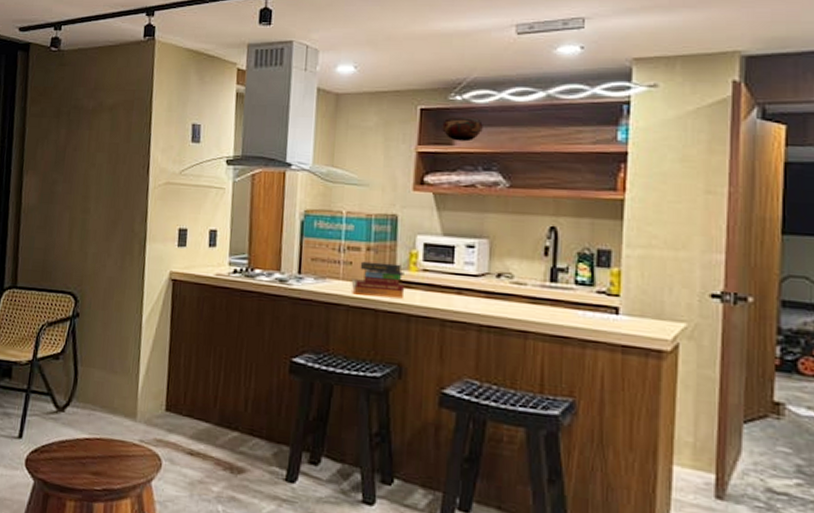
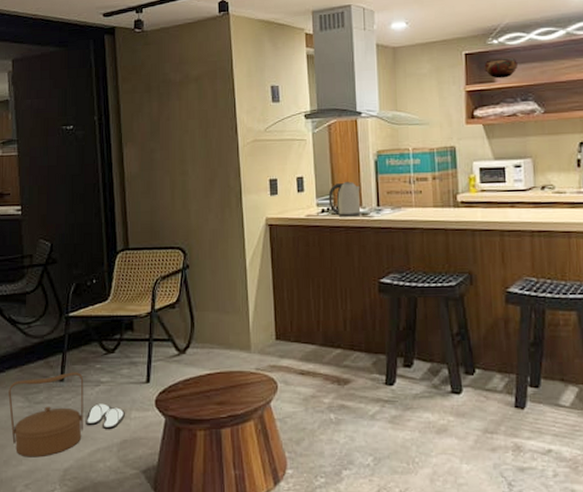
kettle: none [242,241,281,283] -> present [328,182,361,217]
books: present [351,261,405,299] -> none [422,188,468,218]

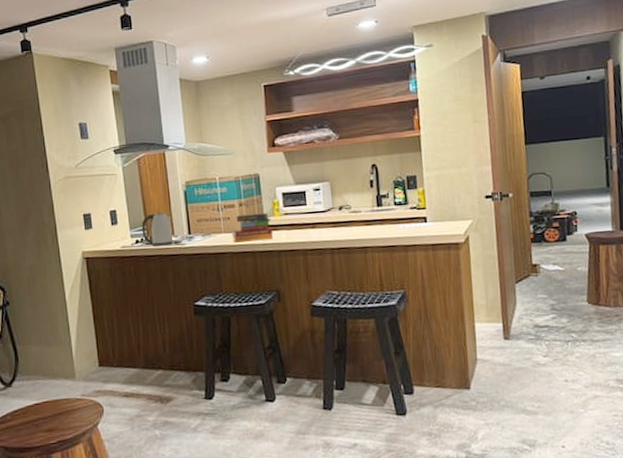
books: none [422,188,468,218] -> present [231,212,274,243]
decorative bowl: present [484,57,518,79] -> none [282,87,313,108]

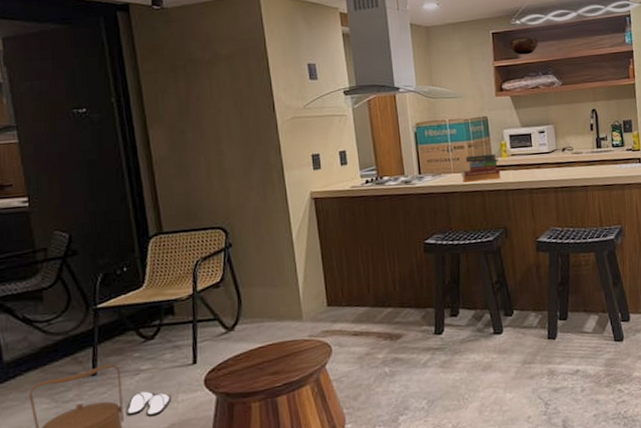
kettle: present [141,212,174,247] -> none [371,153,404,186]
decorative bowl: none [282,87,313,108] -> present [509,36,538,55]

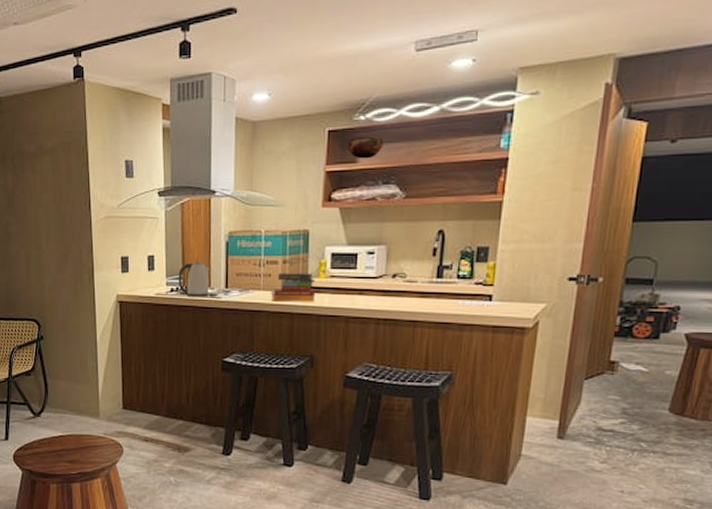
kettle: none [371,153,404,186] -> present [178,262,210,297]

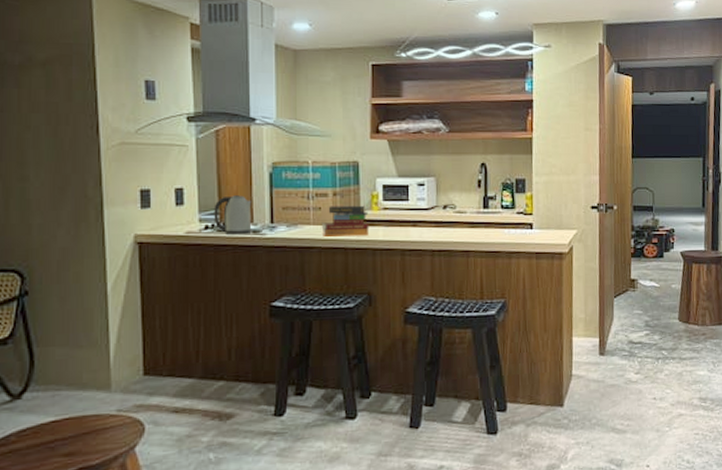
decorative bowl: present [347,136,383,159] -> none [391,72,425,94]

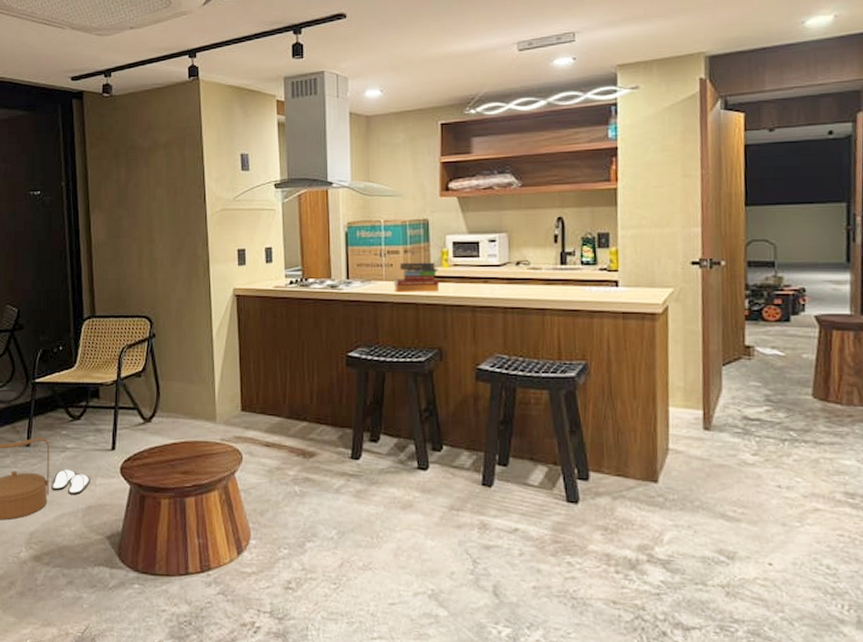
kettle: present [214,195,252,235] -> none [297,253,330,289]

